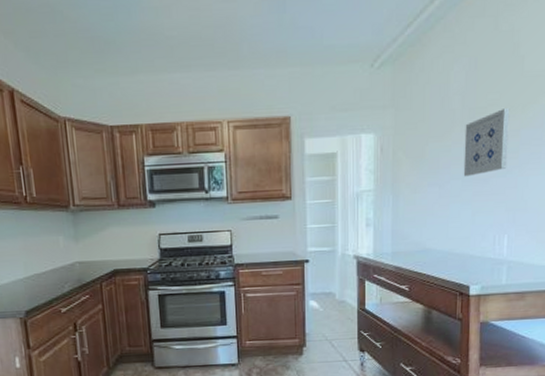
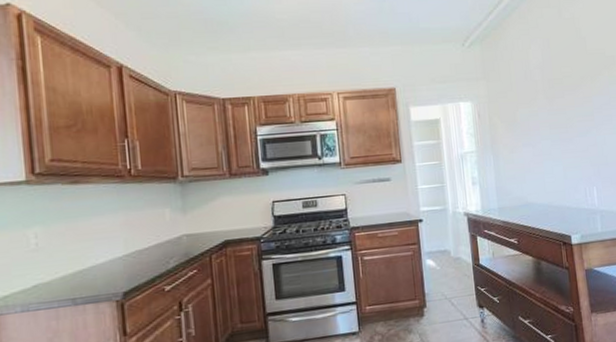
wall art: present [463,107,510,177] -> none [547,78,586,137]

